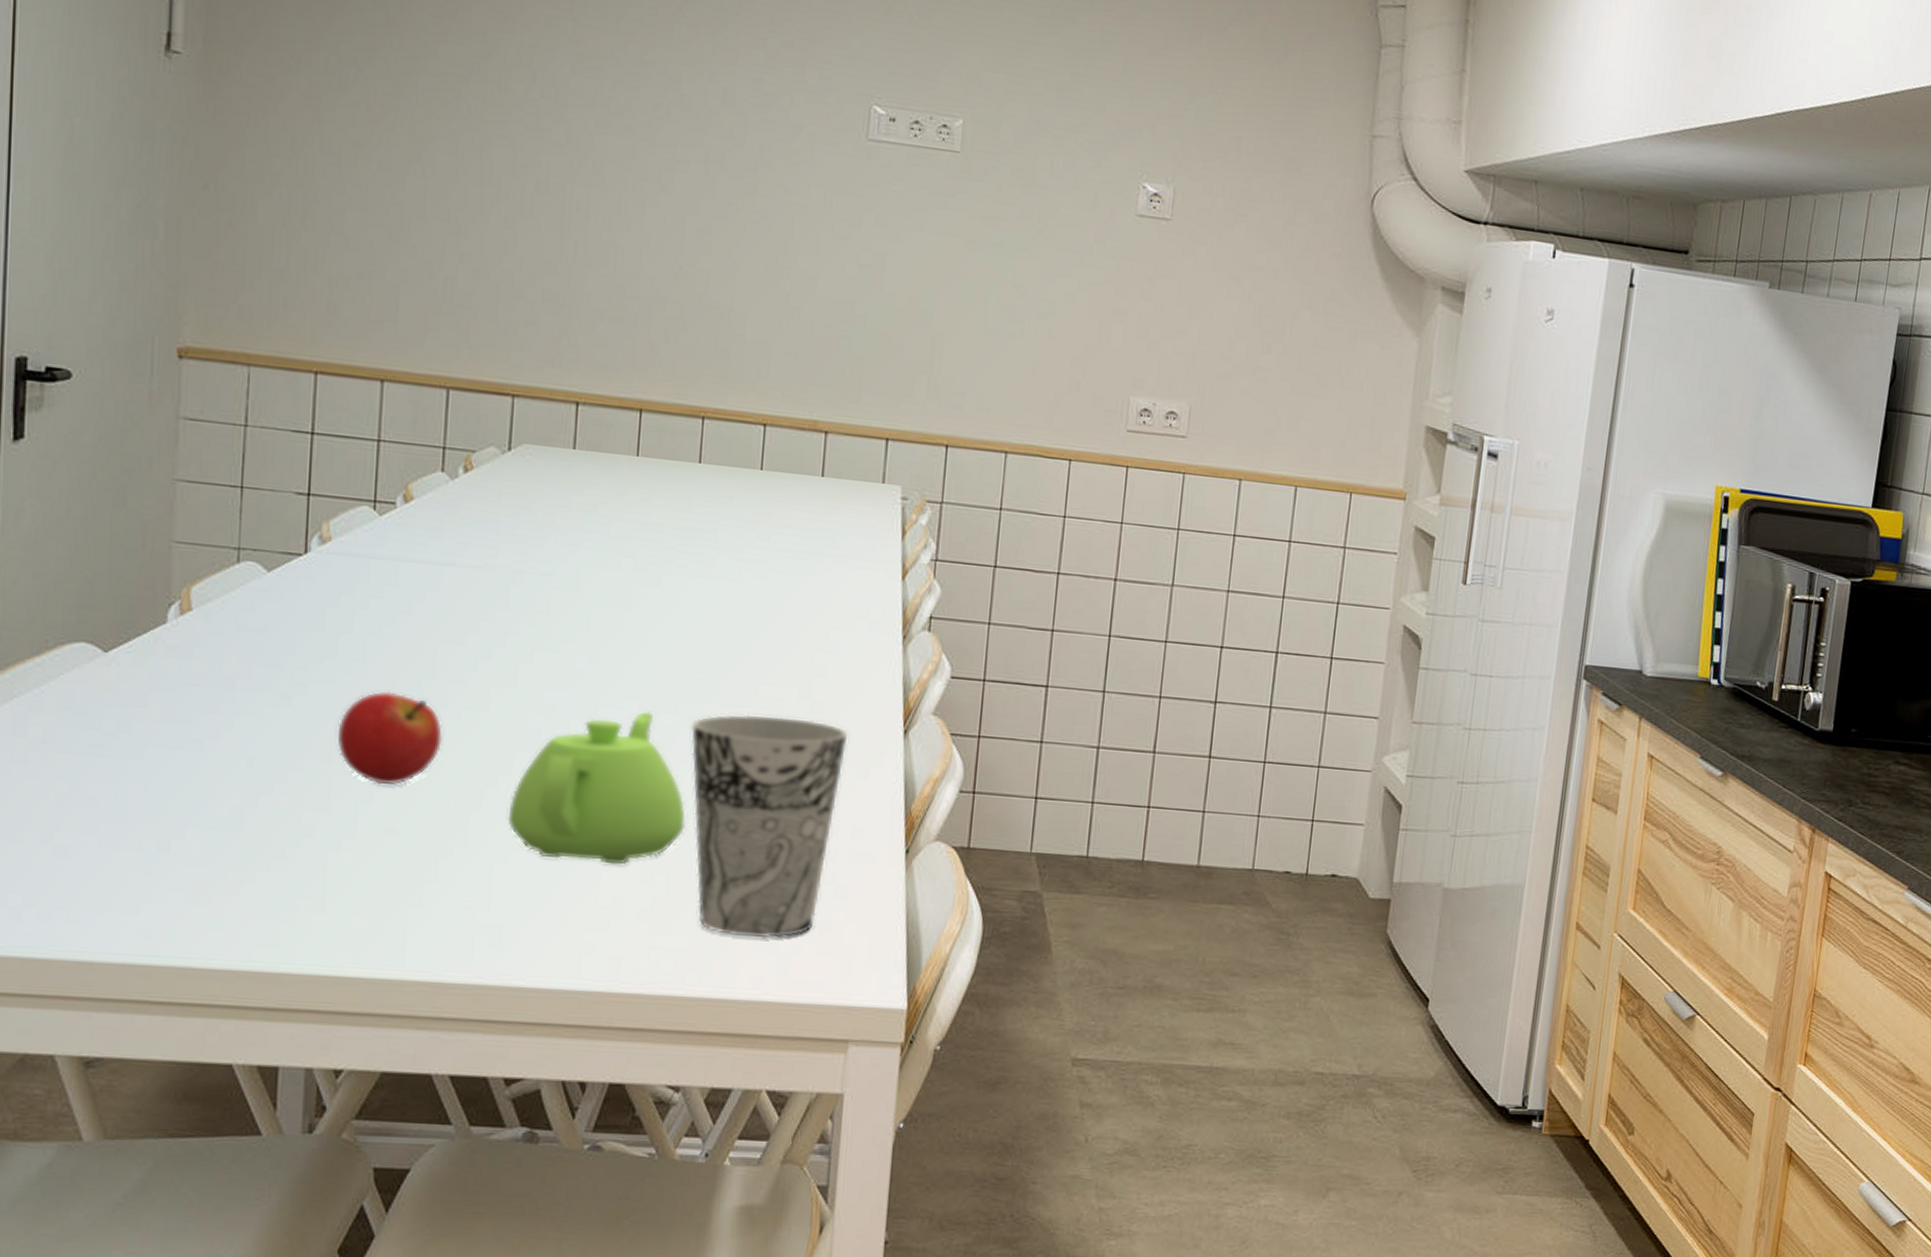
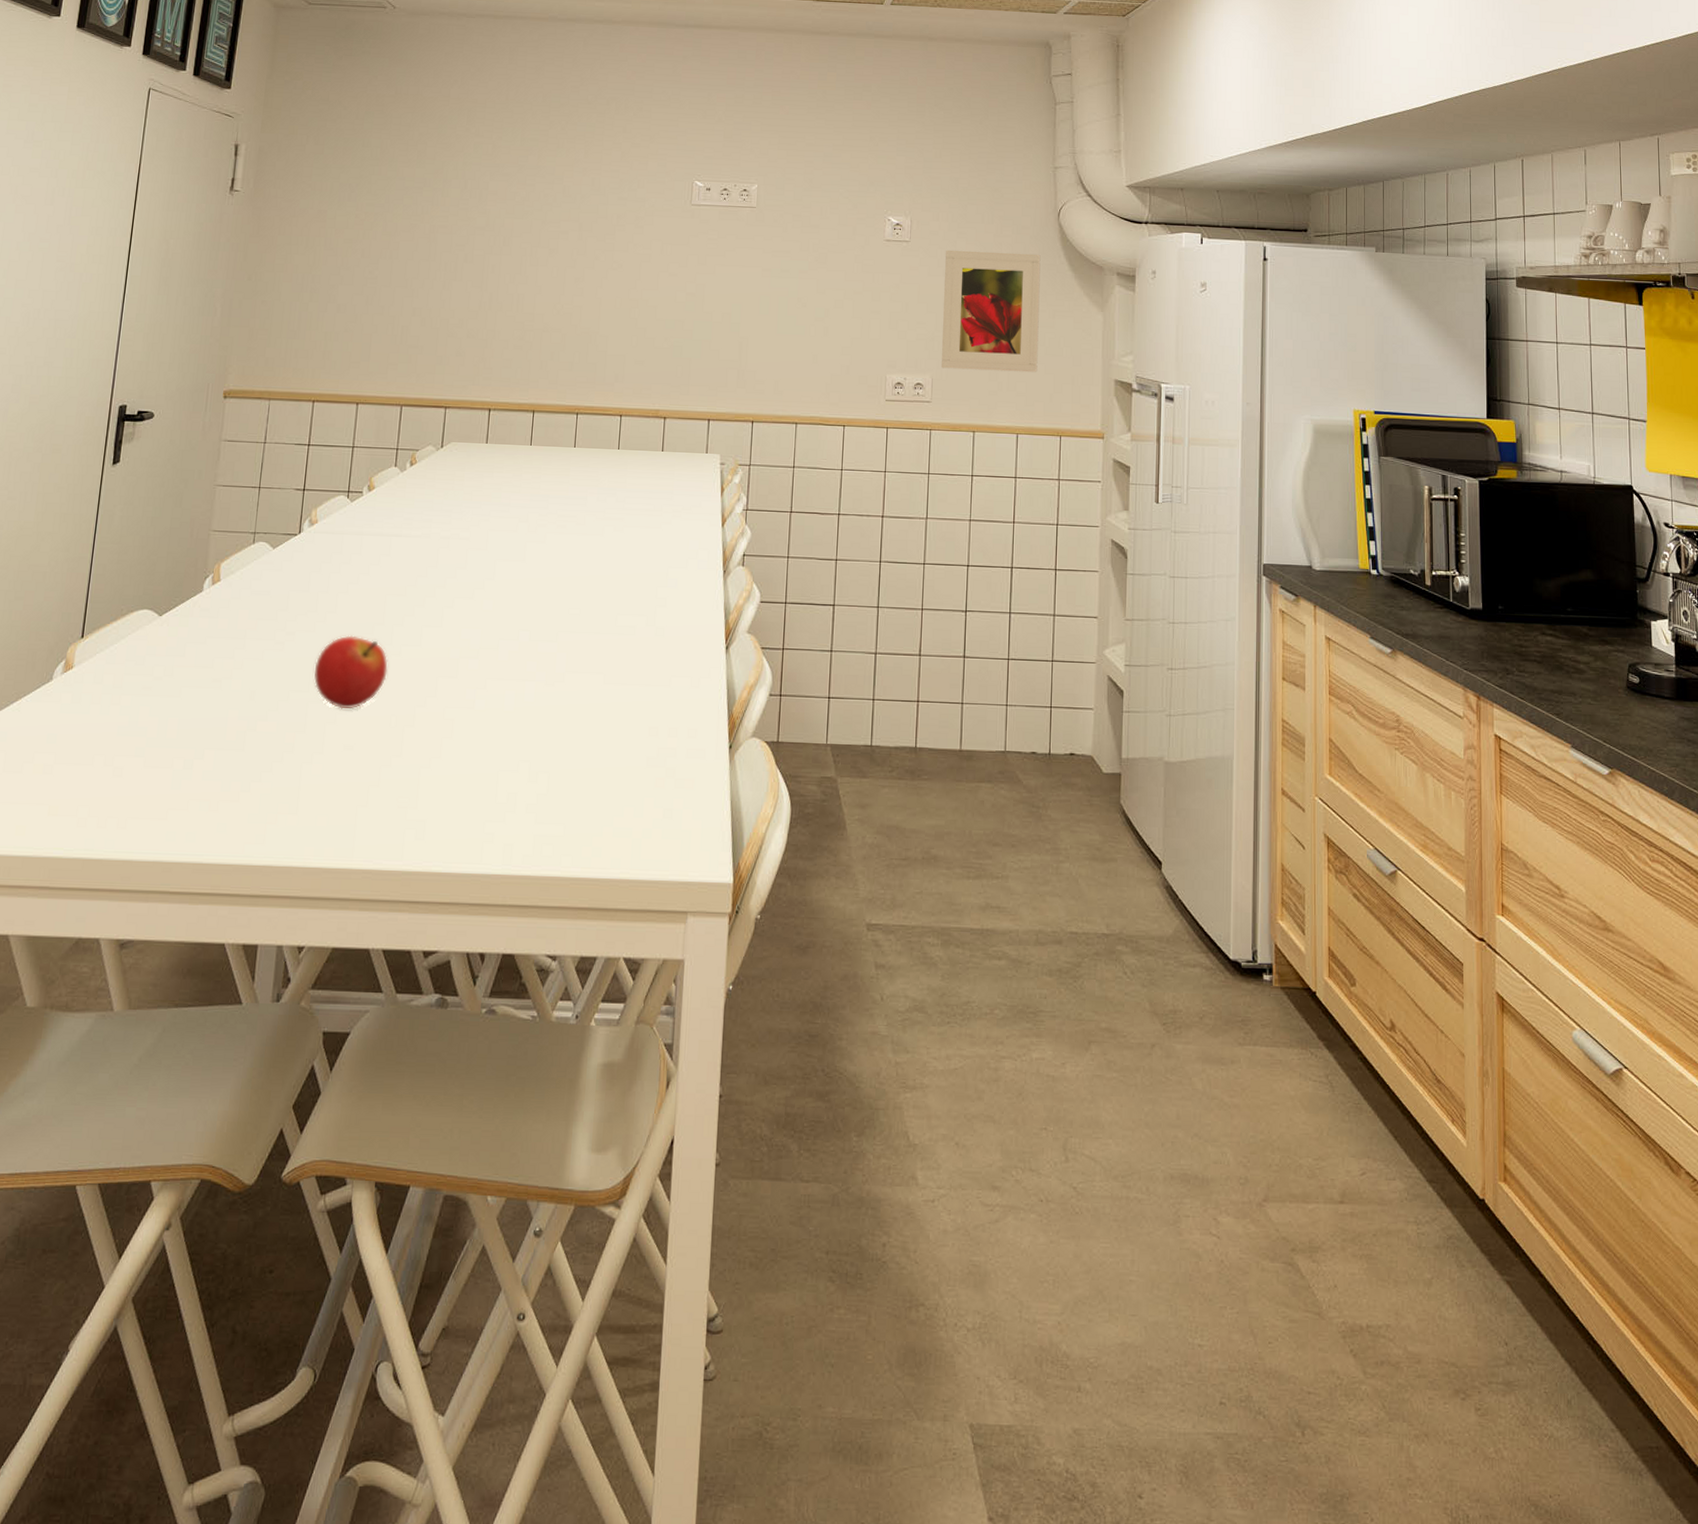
teapot: present [507,711,686,865] -> none [432,641,563,767]
cup: present [690,714,848,939] -> none [567,640,684,825]
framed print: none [1203,235,1345,410] -> present [941,249,1041,373]

